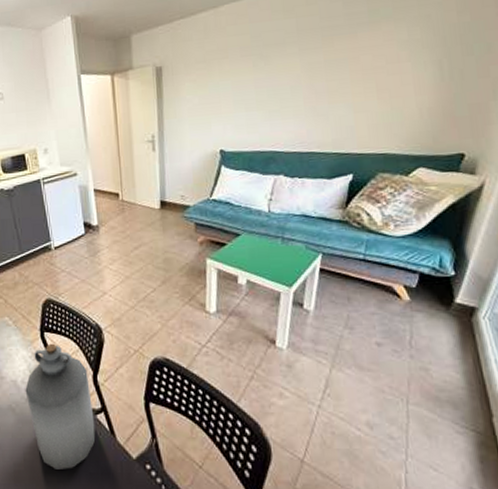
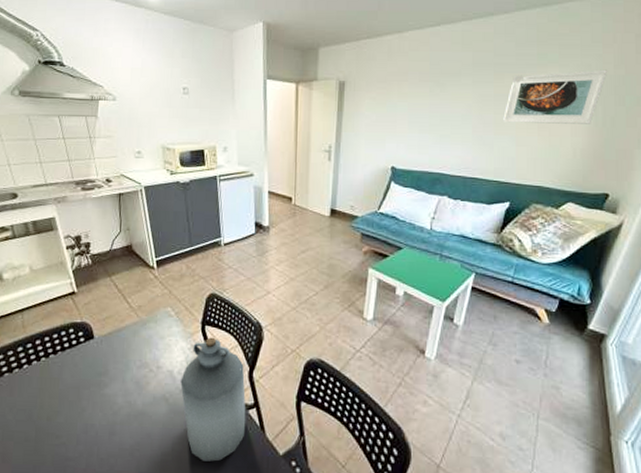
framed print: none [336,18,451,90] -> present [503,69,608,124]

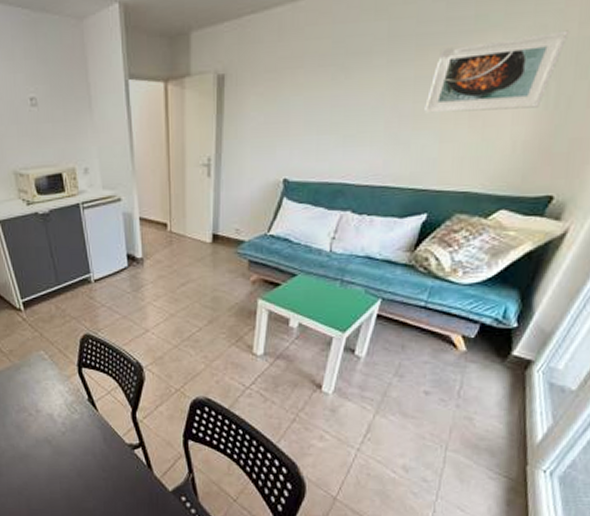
bottle: present [180,337,246,462] -> none [61,379,132,498]

